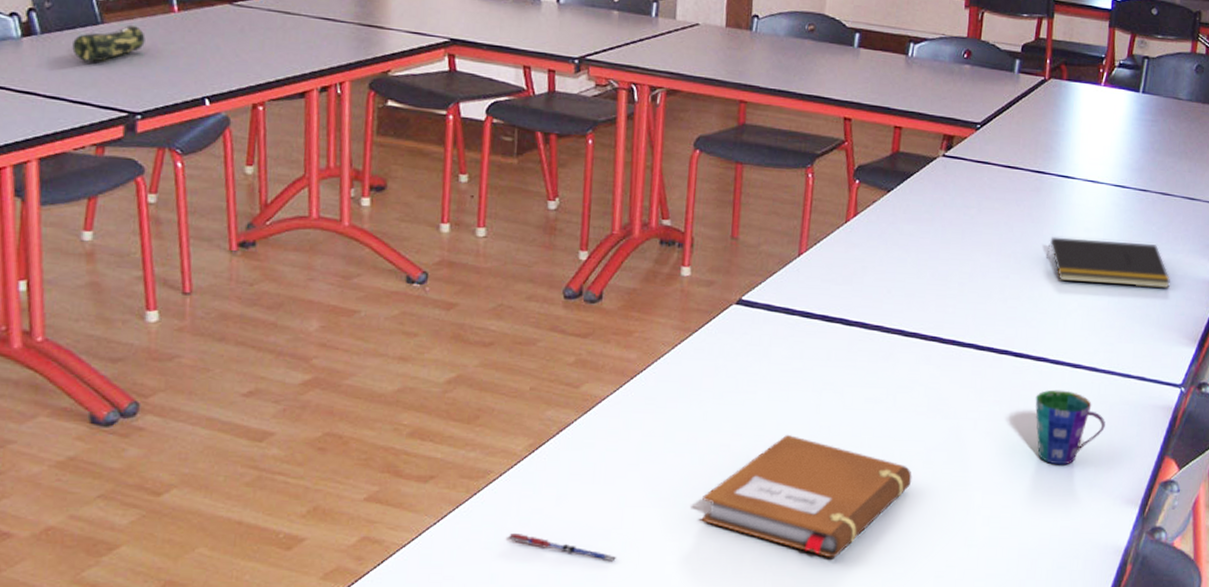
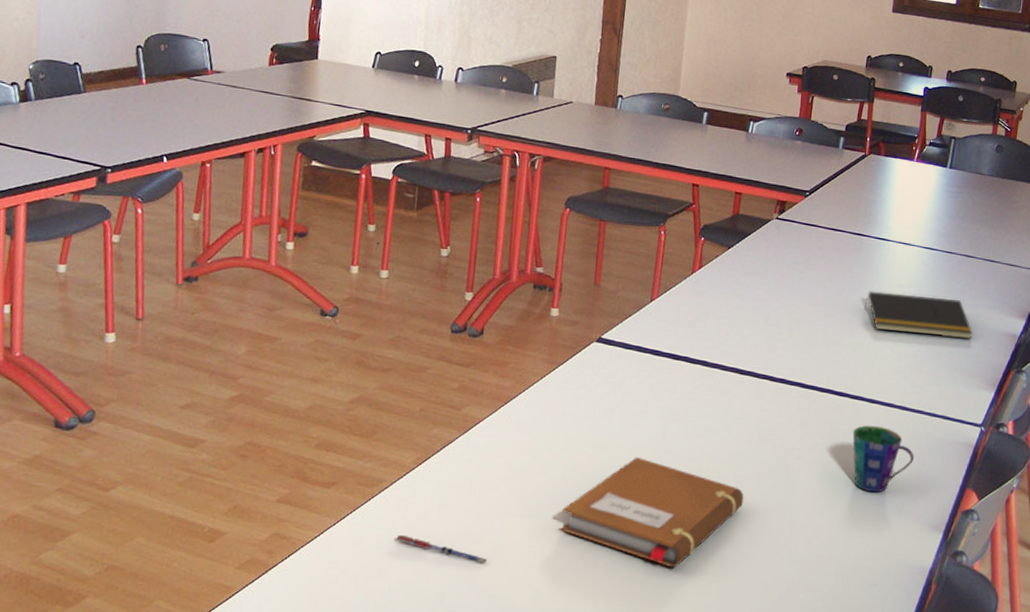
pencil case: present [72,24,145,62] -> none [59,93,118,124]

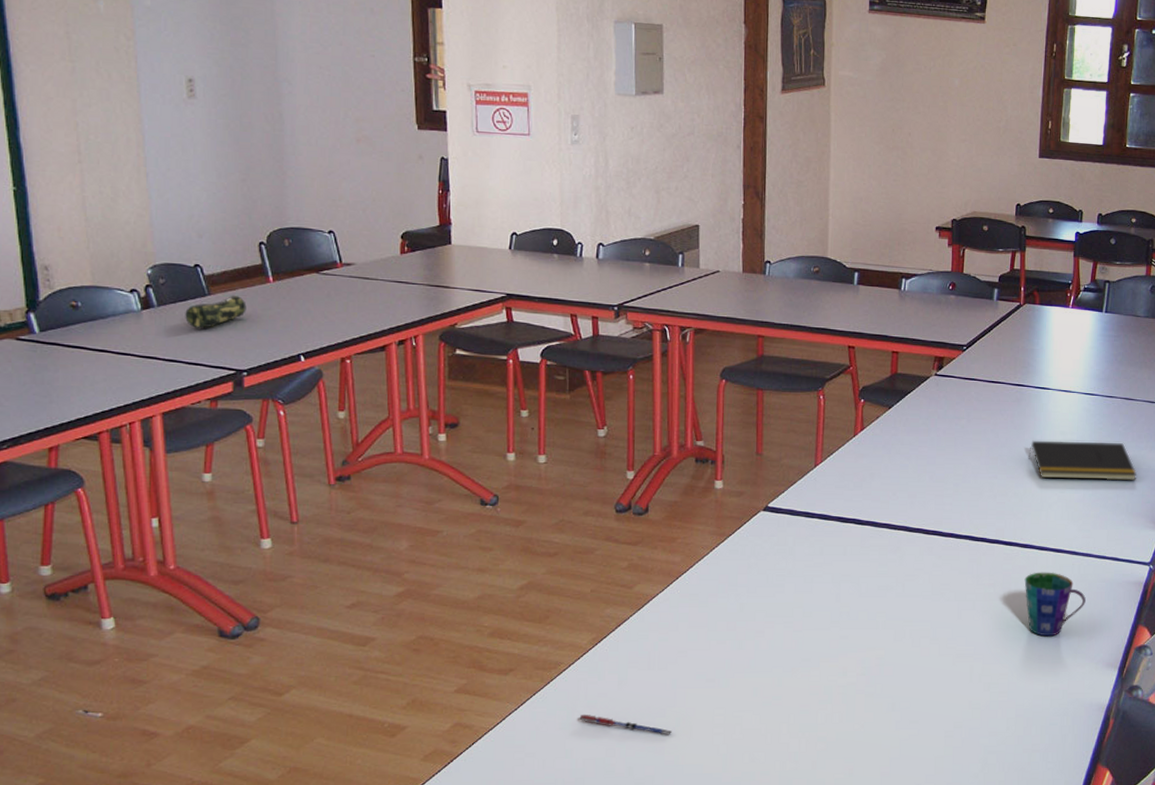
pencil case: none [59,93,118,124] -> present [185,294,247,328]
notebook: present [561,457,744,568] -> none [742,621,922,724]

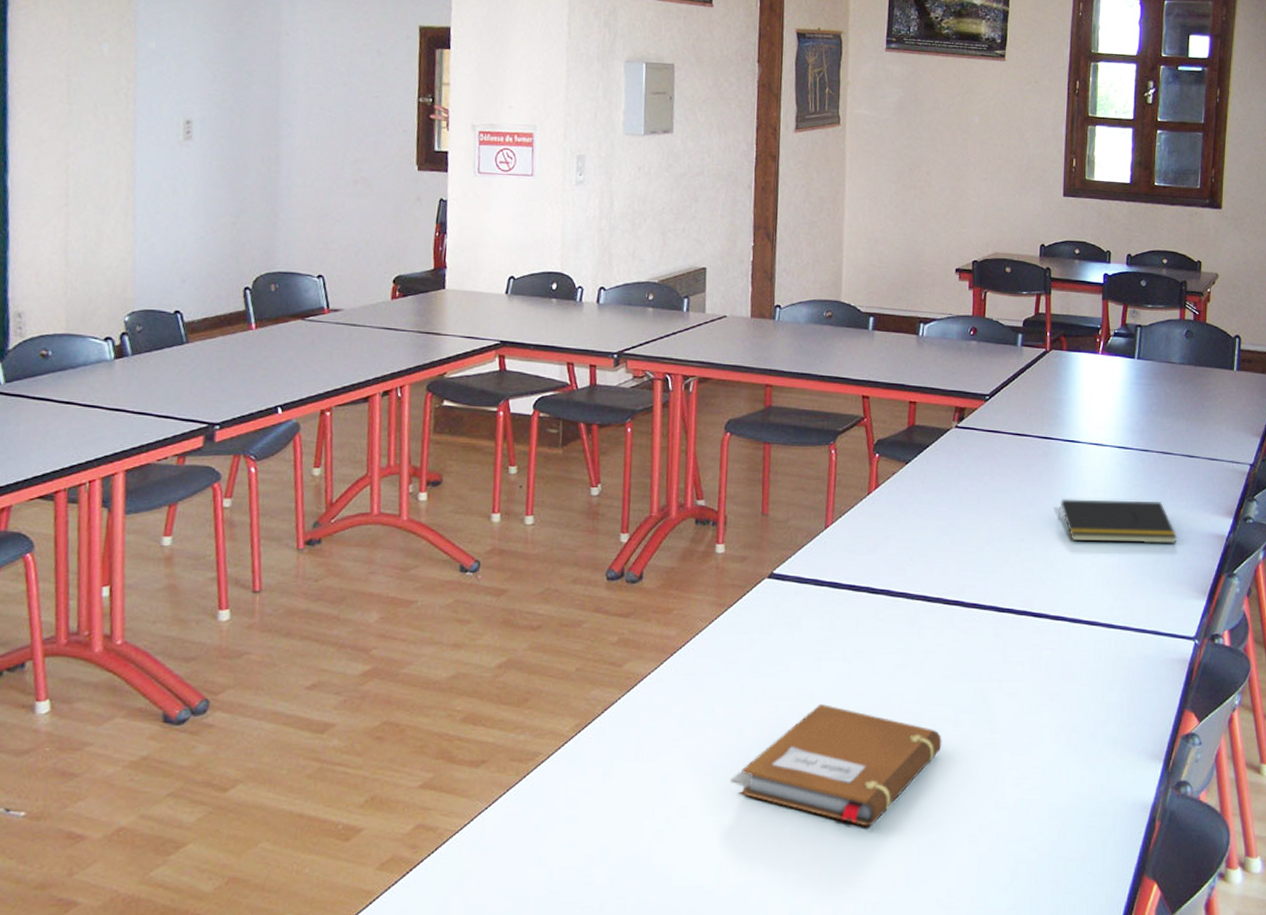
pencil case: present [185,294,247,328] -> none [159,342,226,379]
pen: present [579,715,673,736] -> none [557,815,661,840]
notebook: none [742,621,922,724] -> present [741,704,942,827]
cup: present [1024,572,1086,637] -> none [1056,648,1125,723]

